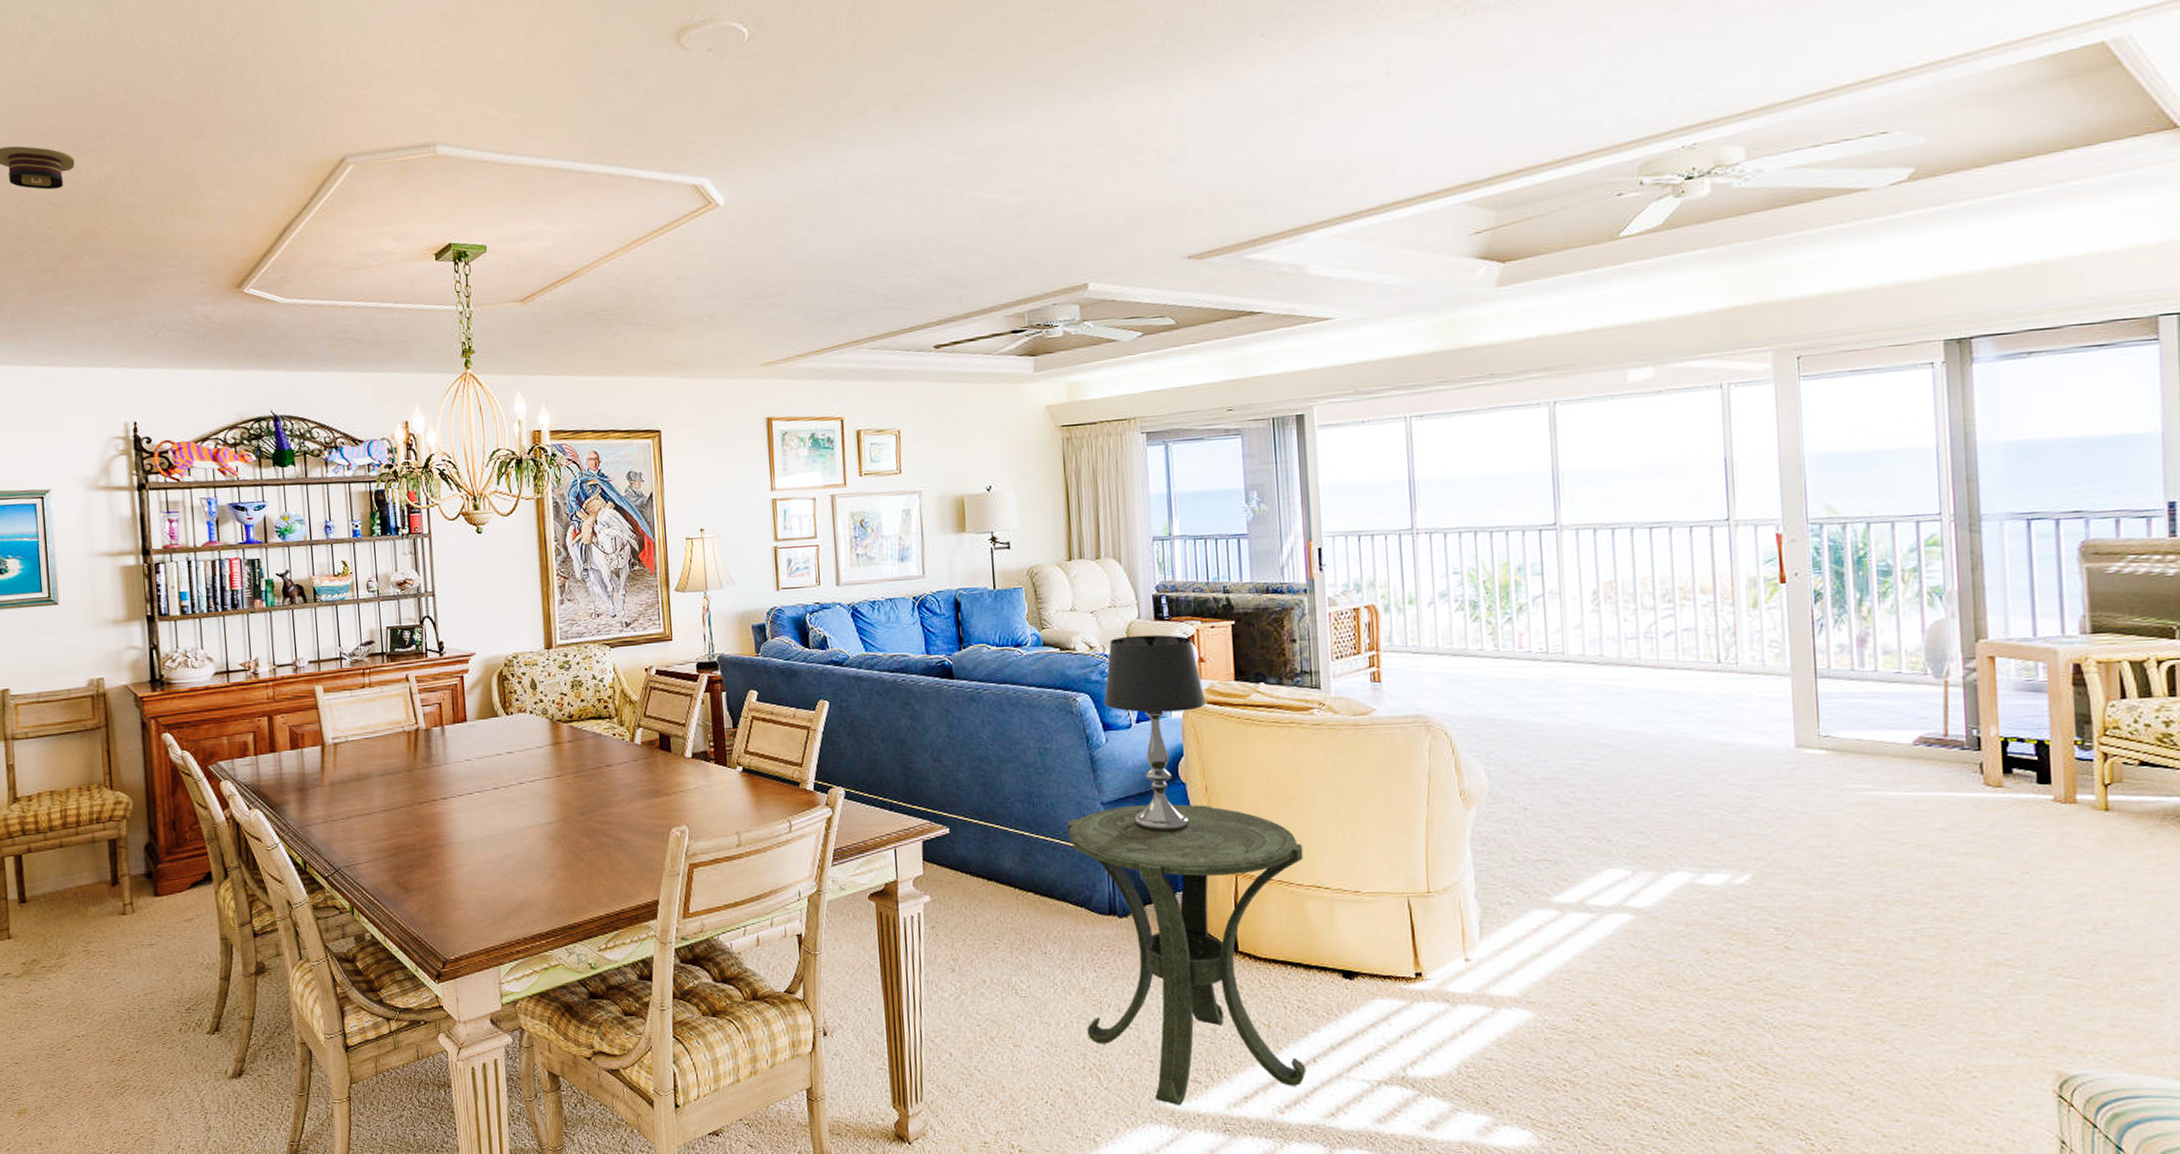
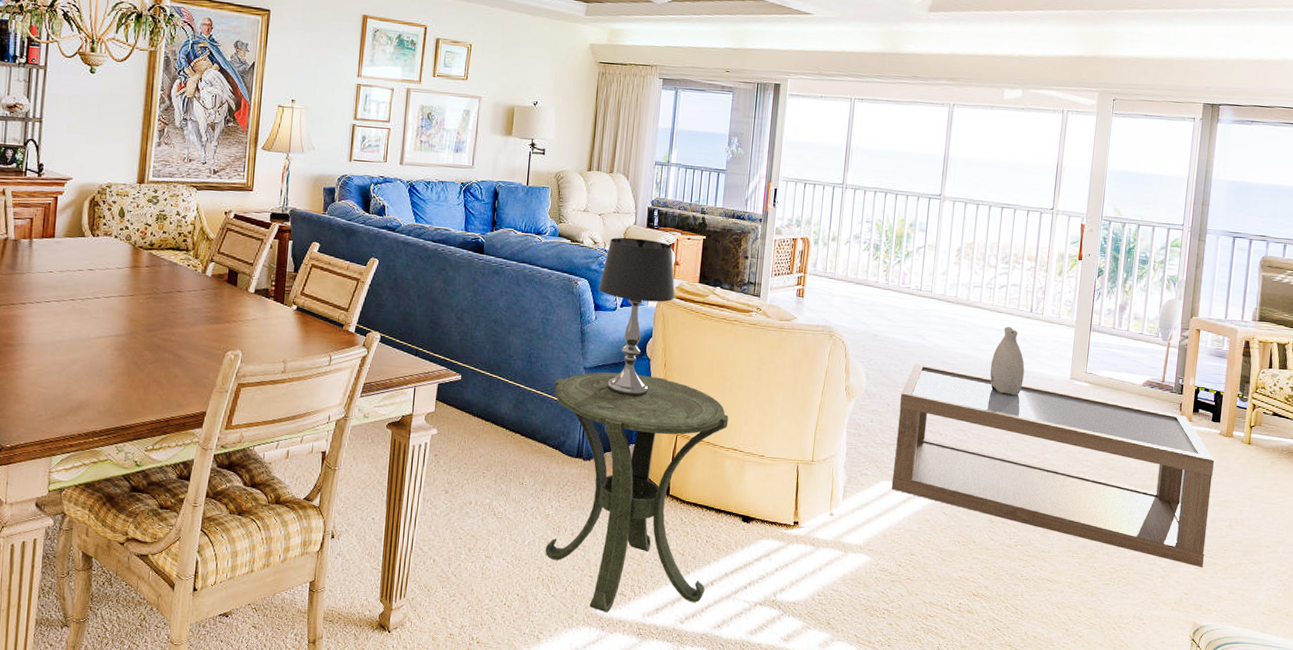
coffee table: none [1542,750,2059,993] -> present [891,363,1214,568]
vase: none [1668,685,1723,779] -> present [990,326,1025,396]

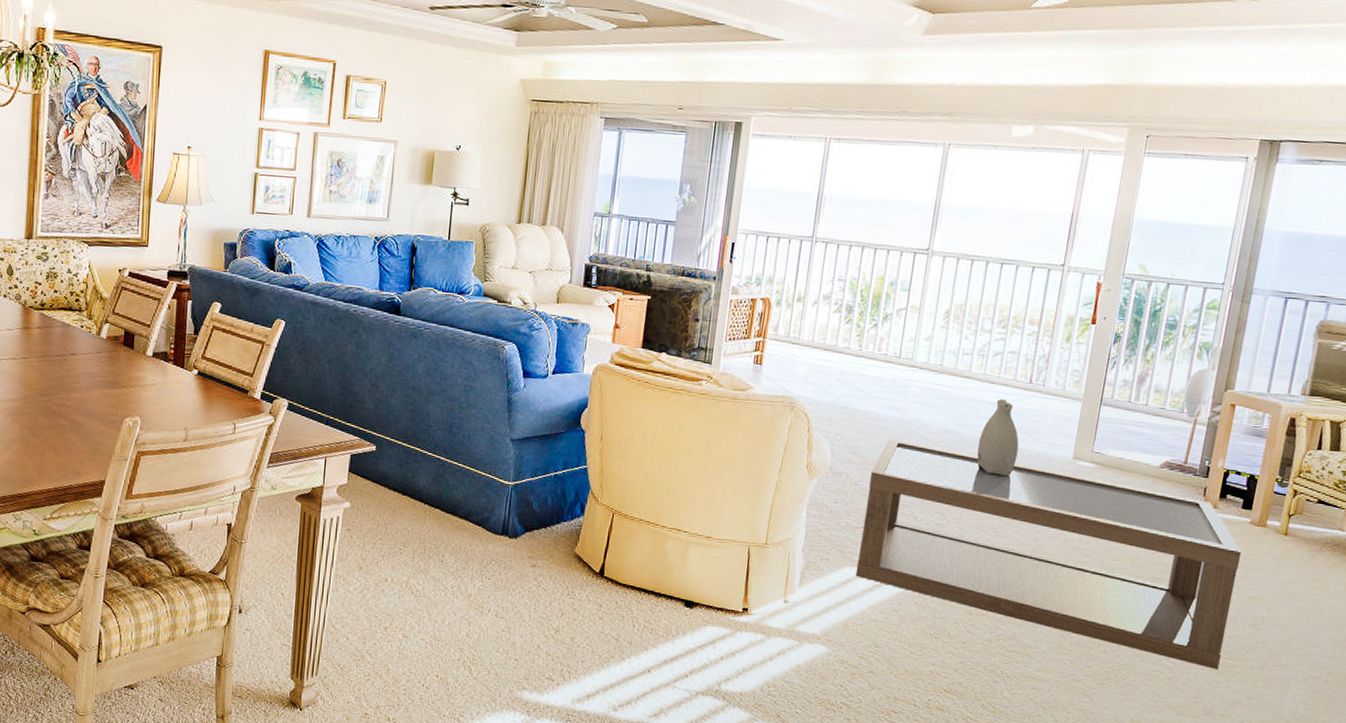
side table: present [545,372,729,613] -> none [466,444,672,698]
table lamp: present [598,237,675,397] -> none [527,297,615,471]

